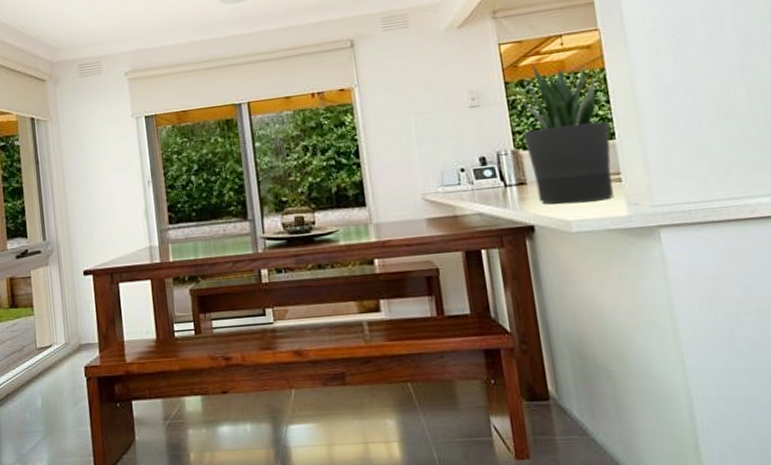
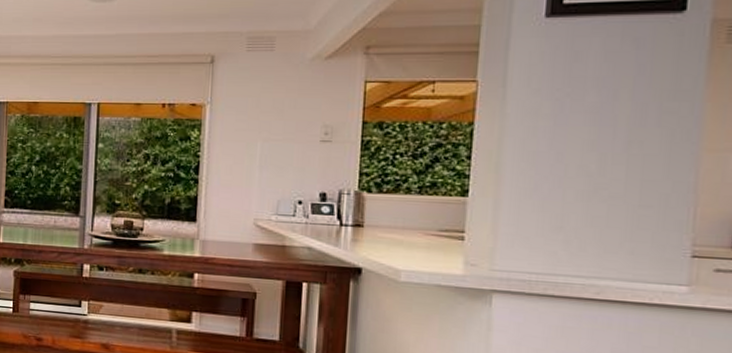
planter: present [519,62,614,205] -> none [370,105,465,256]

